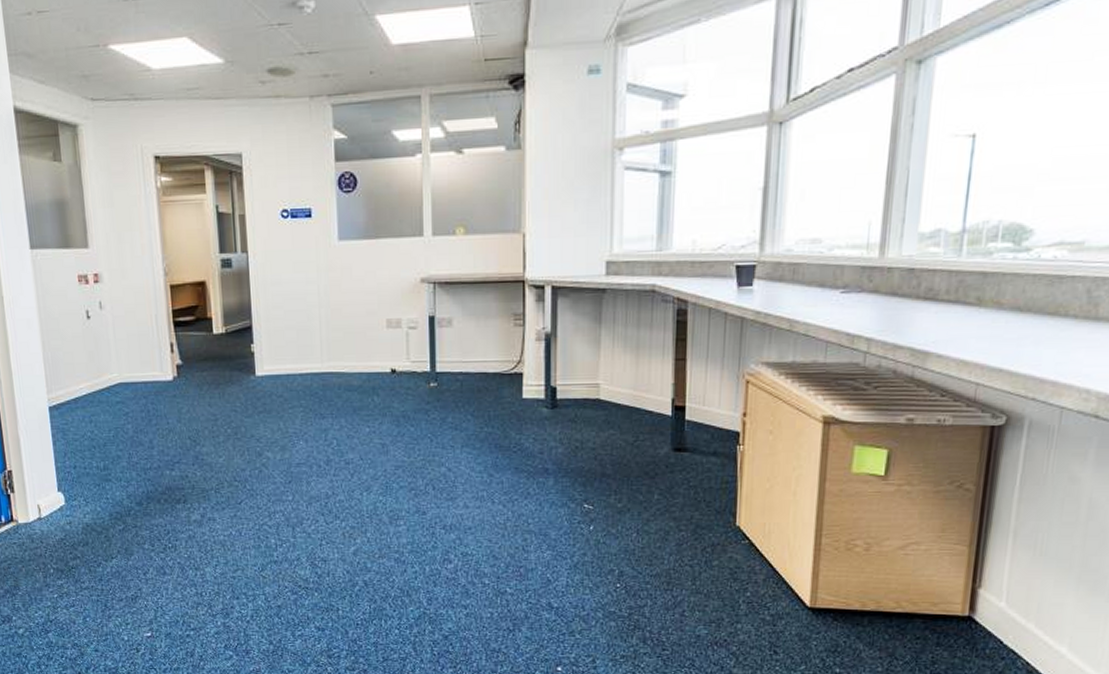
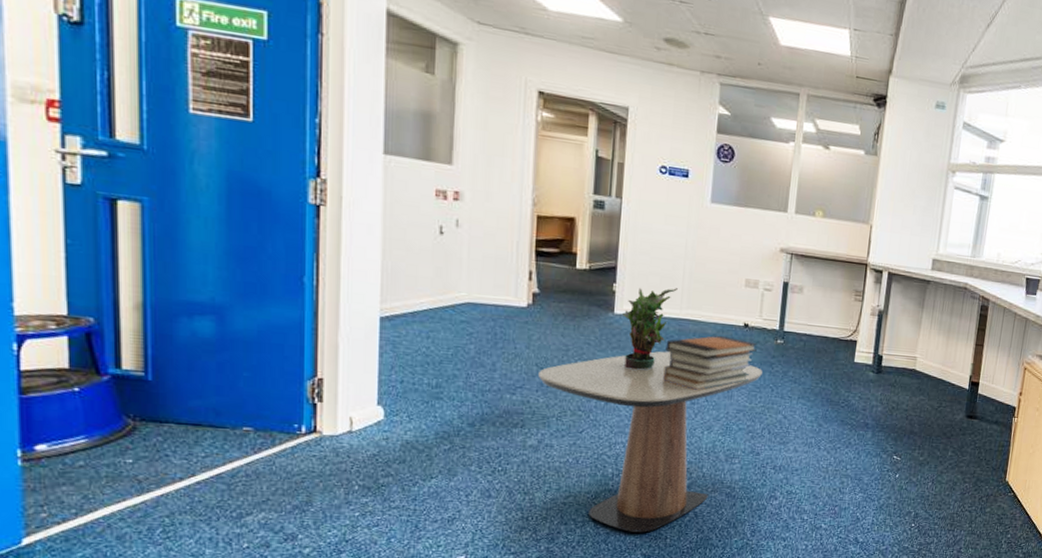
side table: none [192,409,418,605] -> present [538,351,762,533]
potted plant: none [263,340,317,433] -> present [621,288,679,370]
book stack: none [311,385,408,449] -> present [663,335,757,390]

